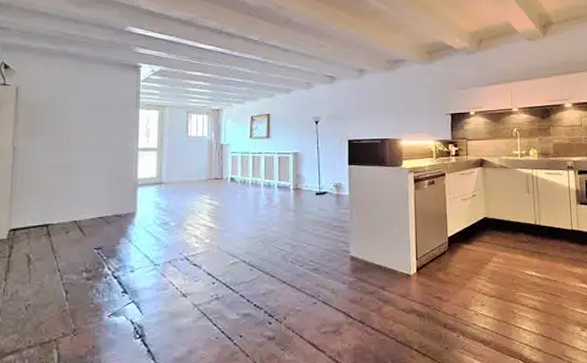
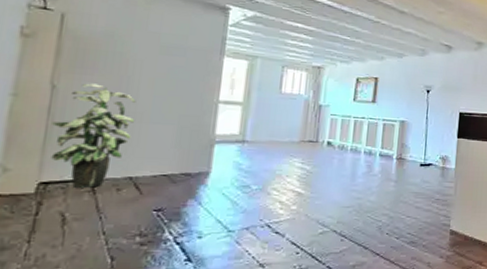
indoor plant: none [14,143,76,232] -> present [50,83,137,188]

